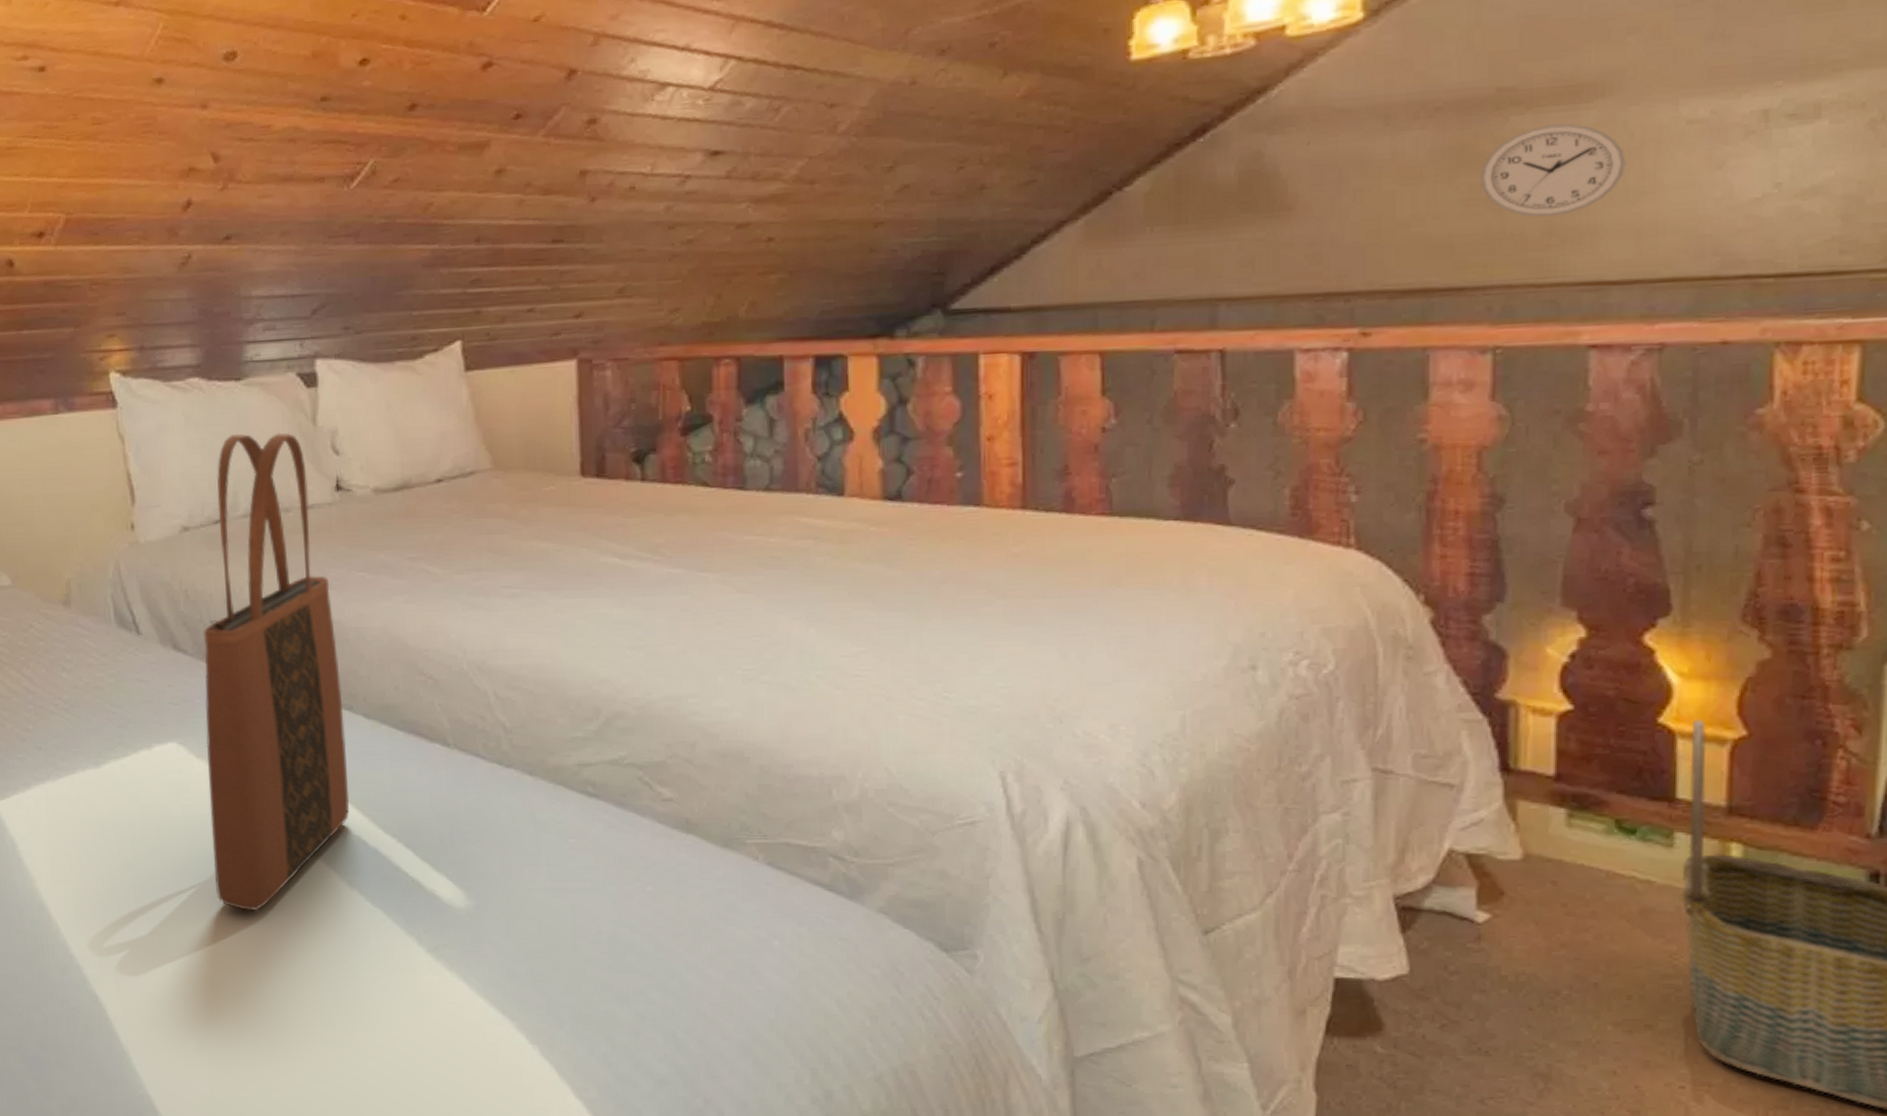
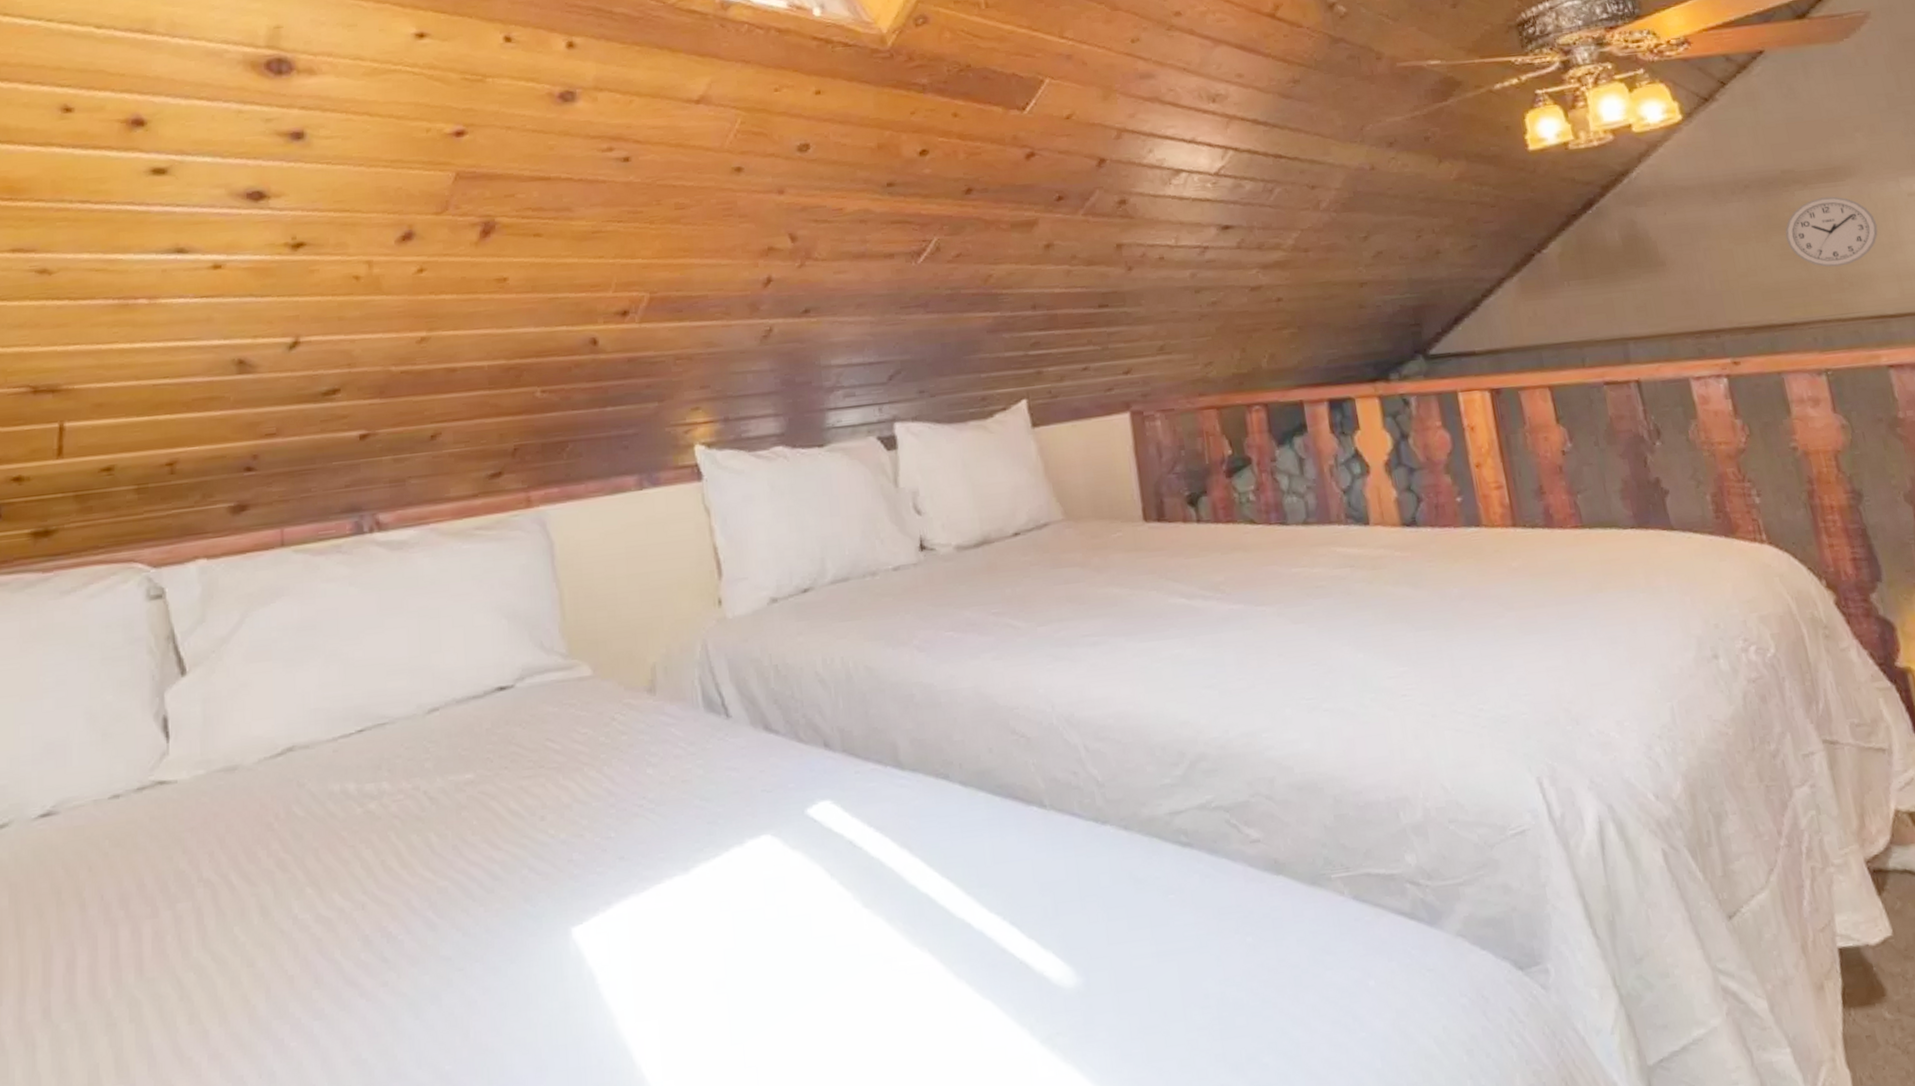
tote bag: present [203,432,350,912] -> none [794,496,952,1023]

